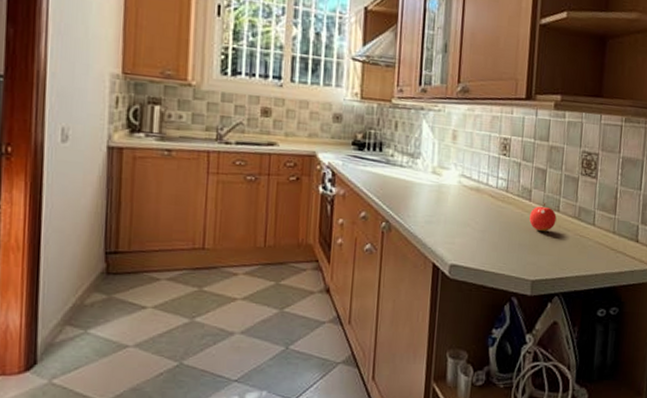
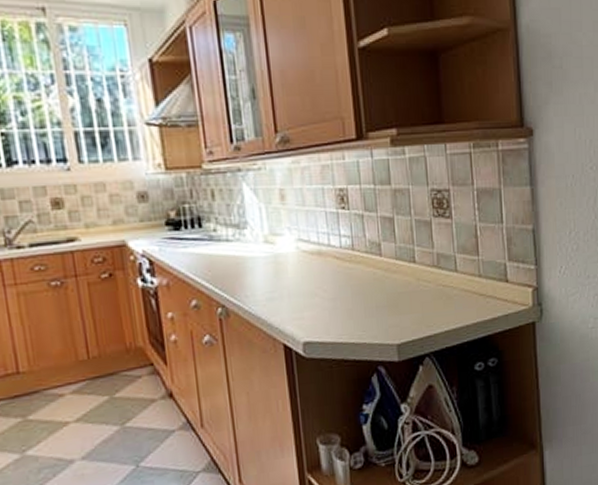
fruit: present [529,202,557,231] -> none [383,255,414,288]

